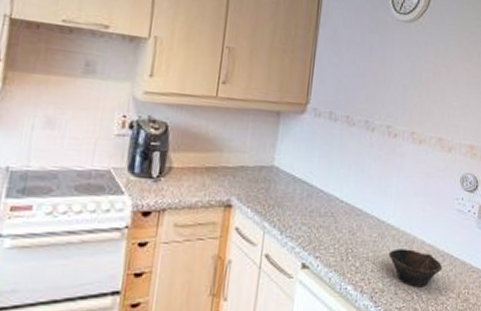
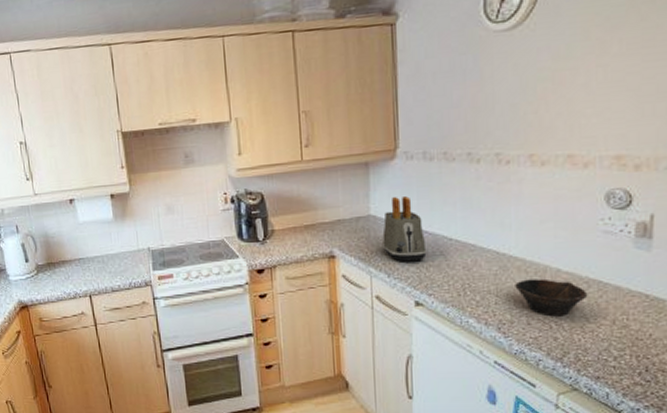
toaster: none [280,151,320,222] -> present [382,196,427,263]

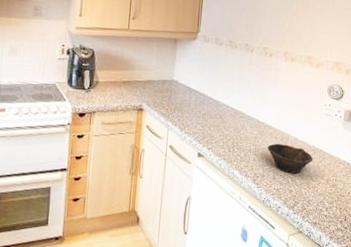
toaster: present [382,196,427,263] -> none [180,69,211,122]

